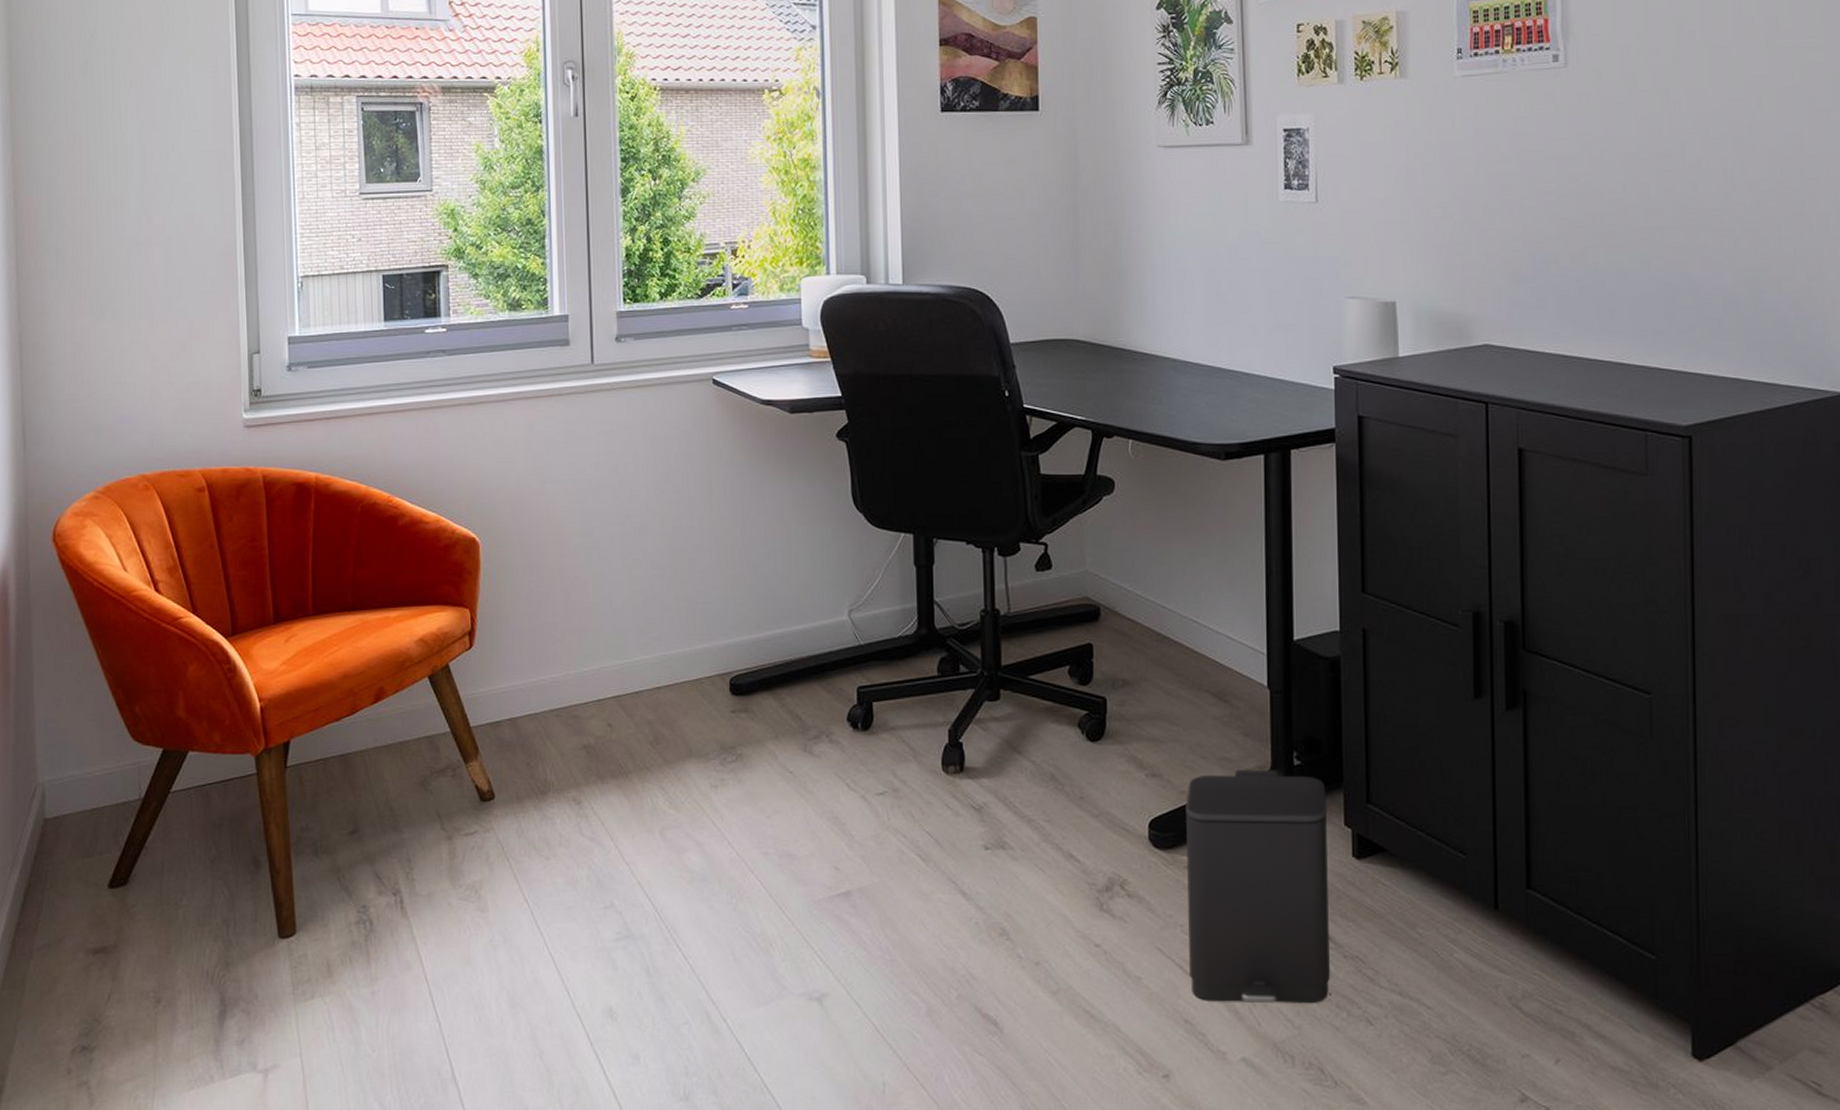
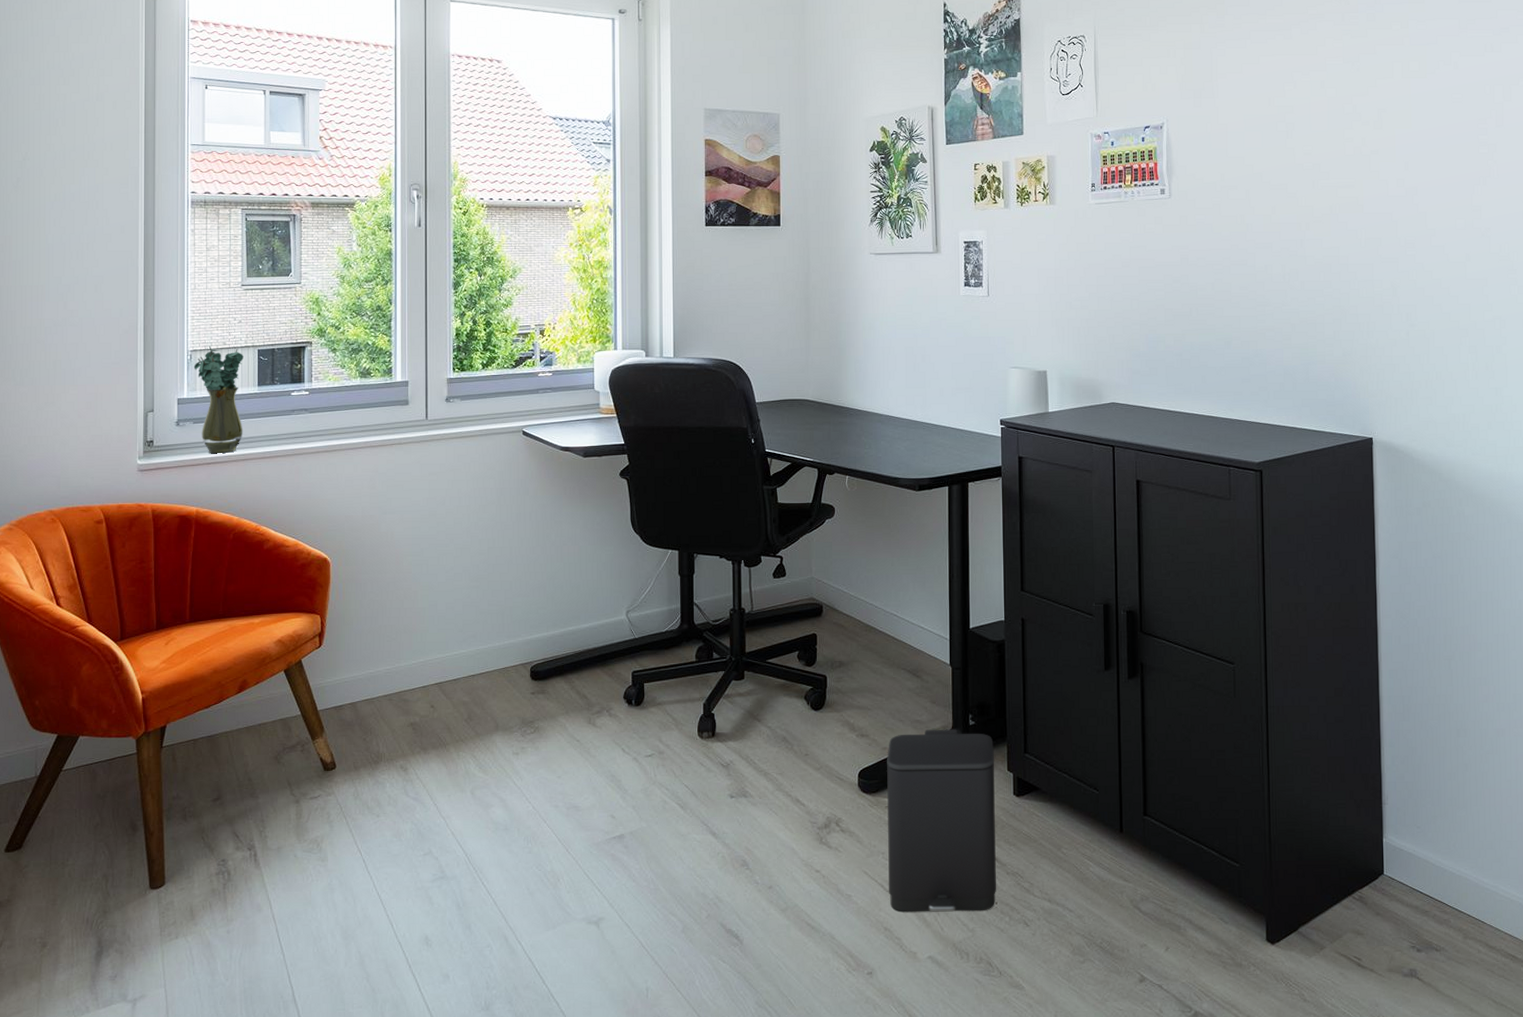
vase: none [305,271,369,405] -> present [193,346,243,453]

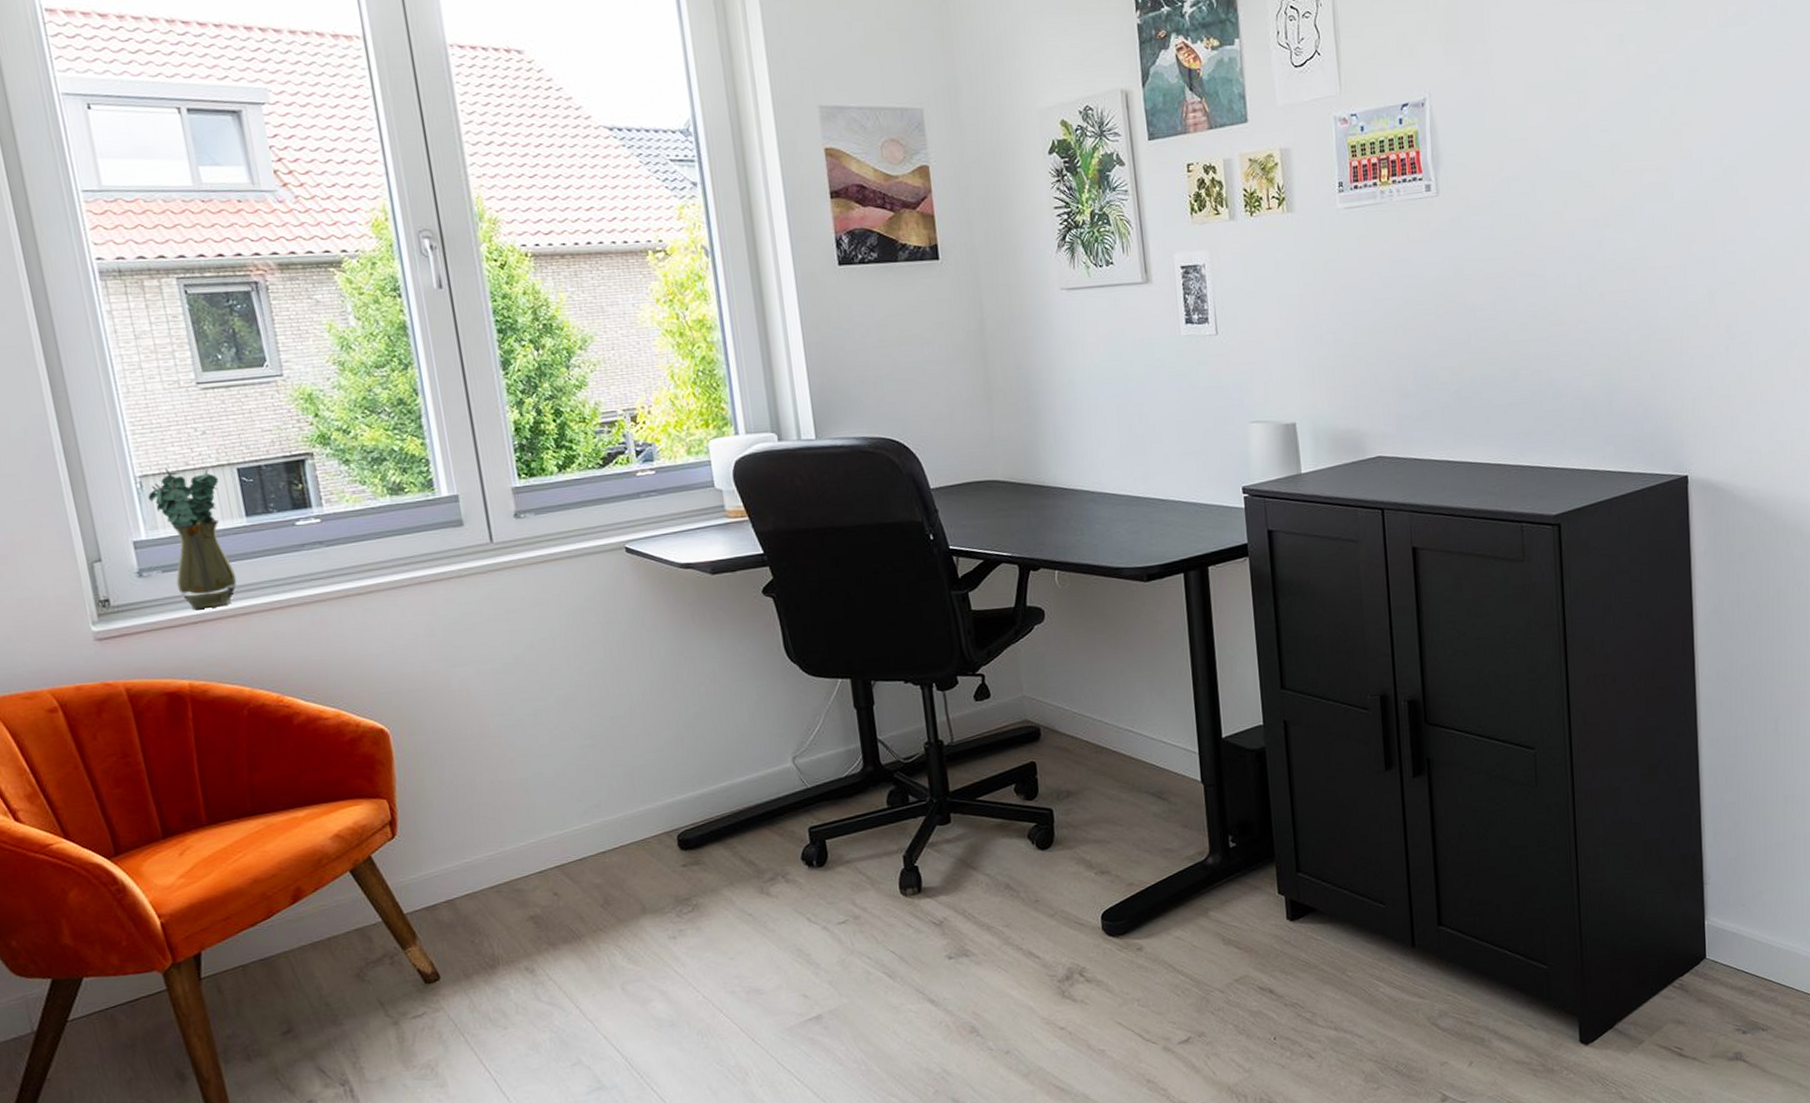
pedal bin: present [886,729,996,912] -> none [1133,853,1274,1061]

